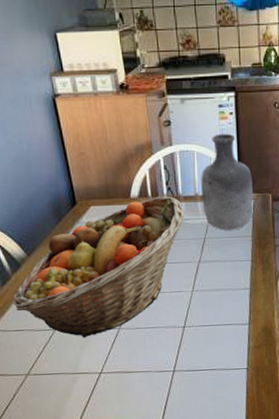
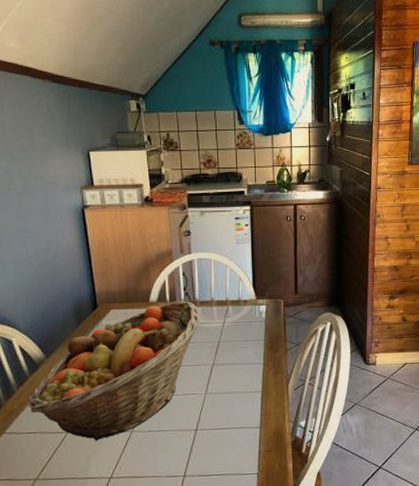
vase: present [201,133,253,231] -> none [217,243,266,335]

